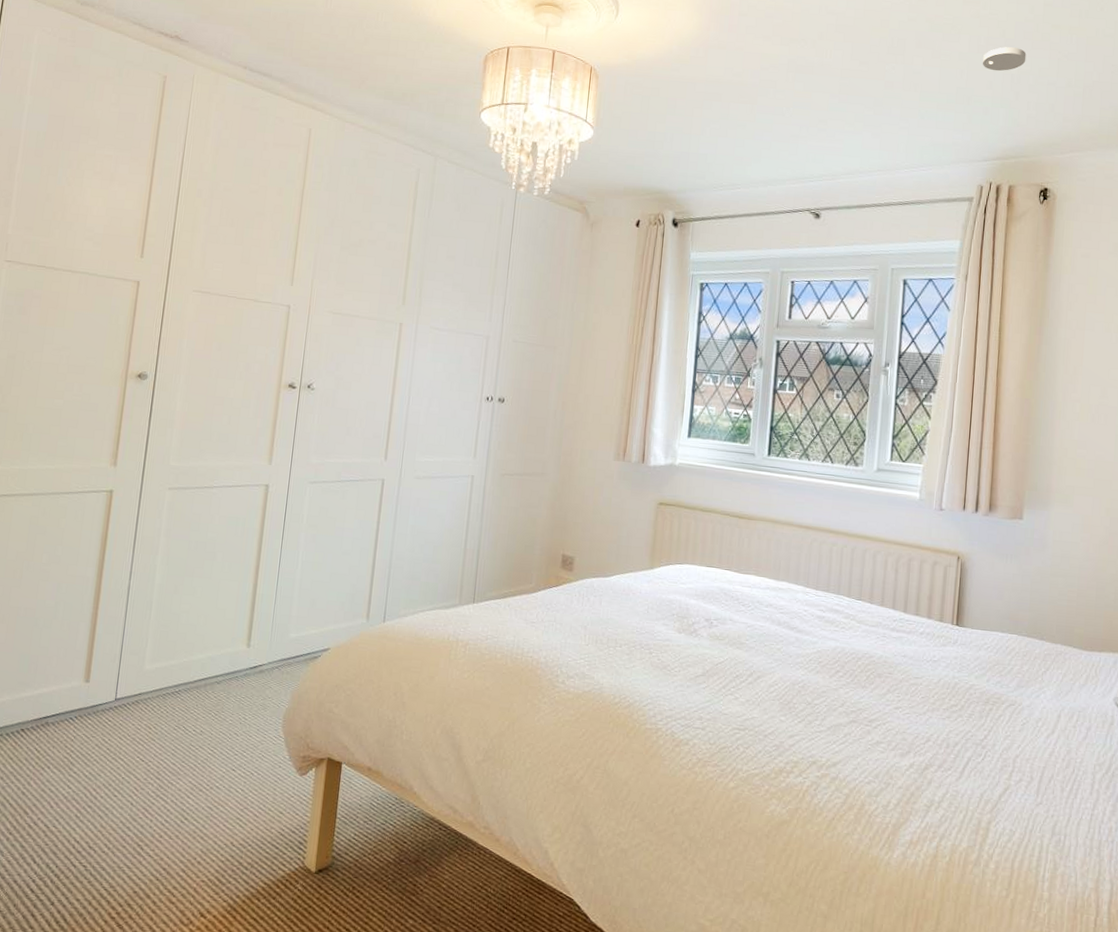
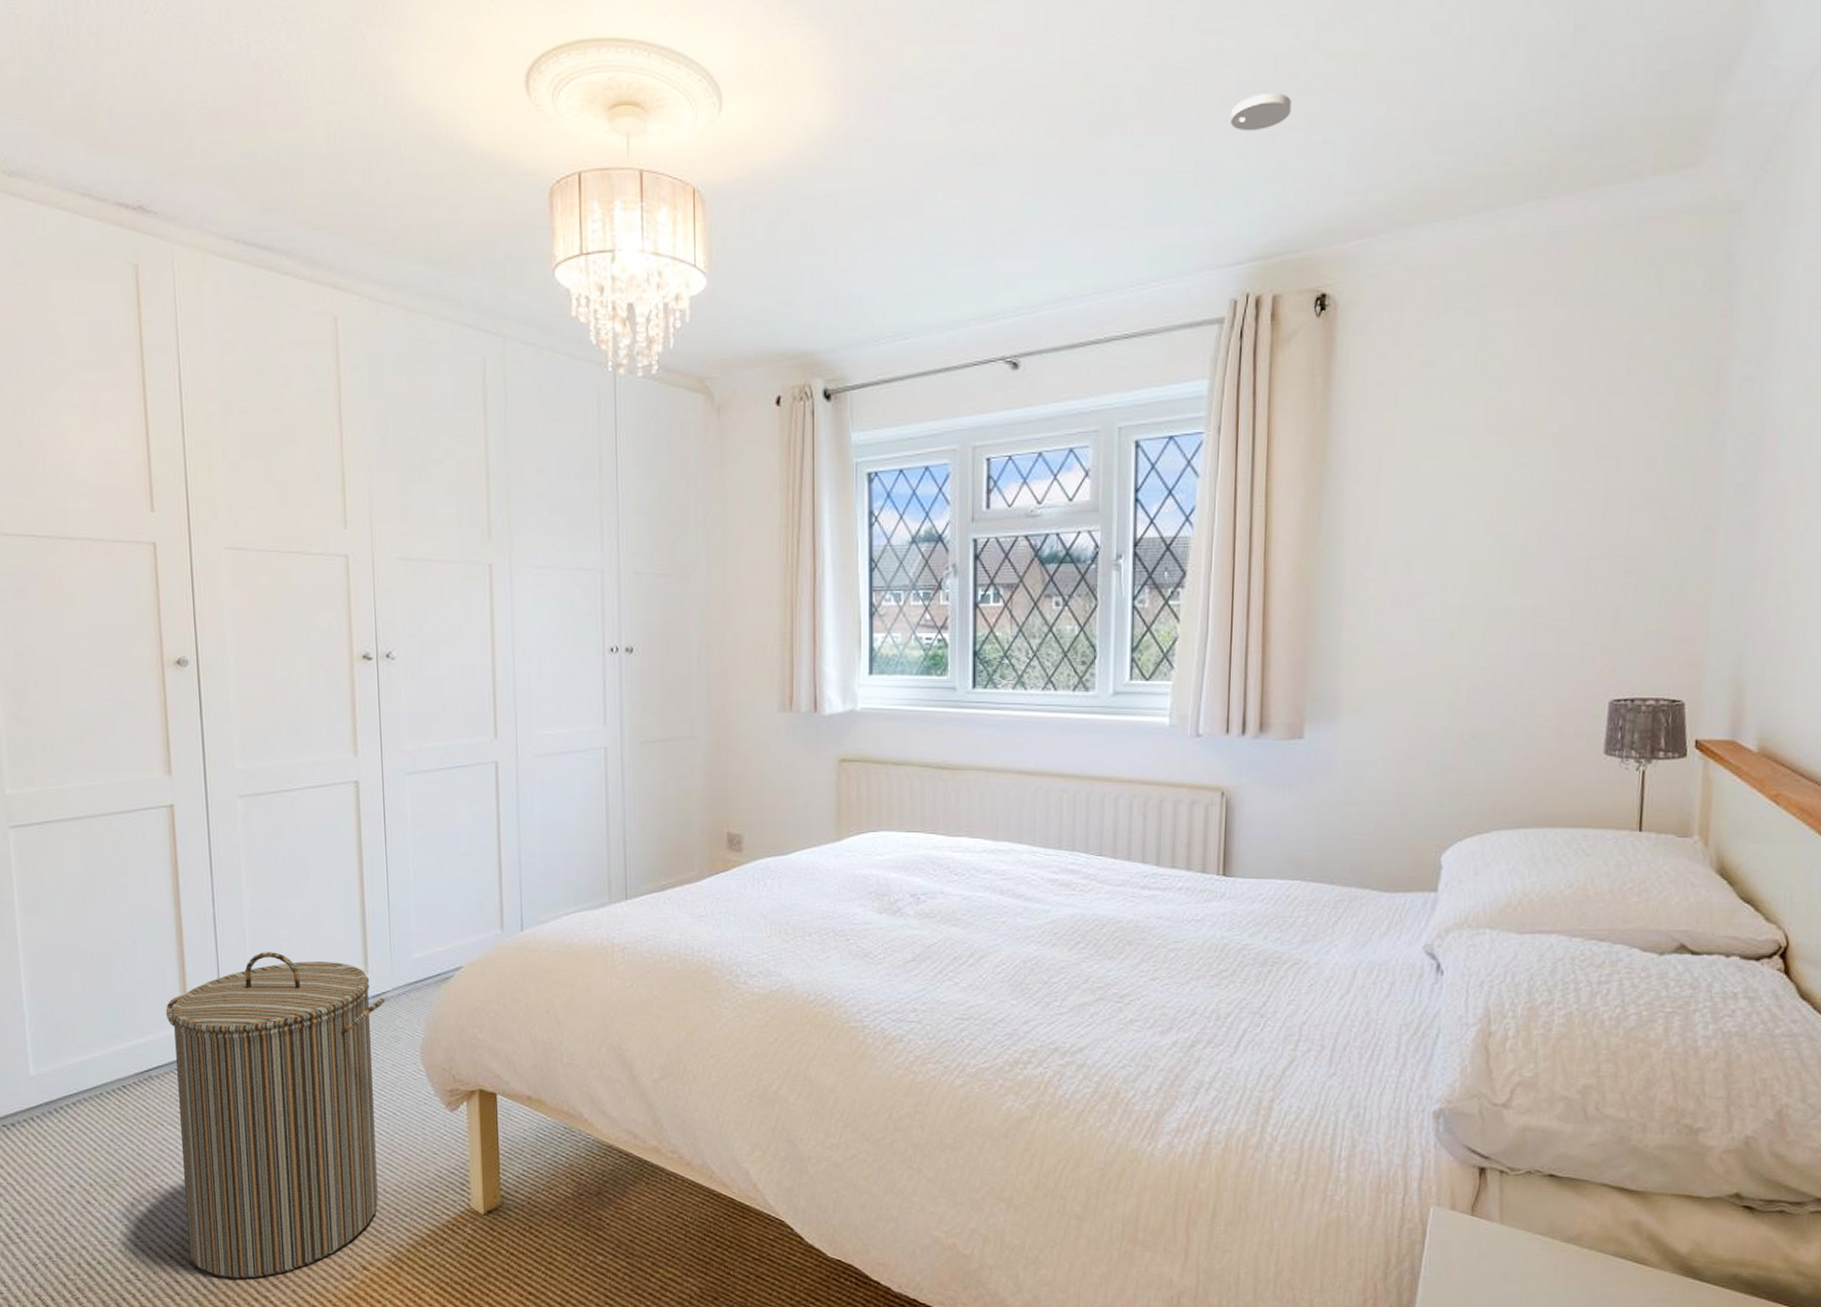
laundry hamper: none [49,621,261,917] -> present [165,952,386,1279]

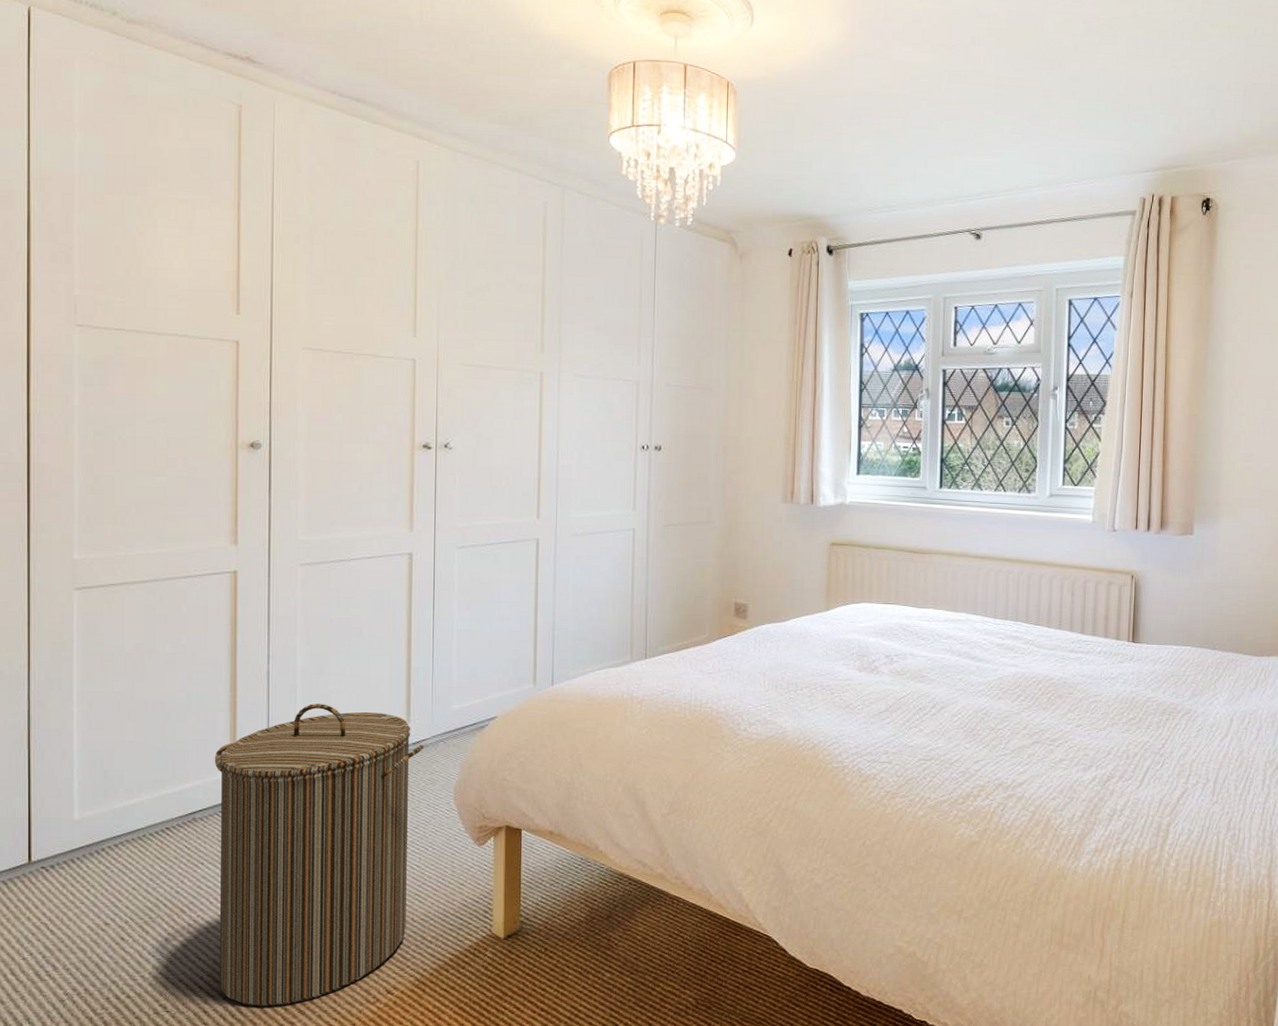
smoke detector: present [1229,93,1292,132] -> none [1141,49,1186,76]

